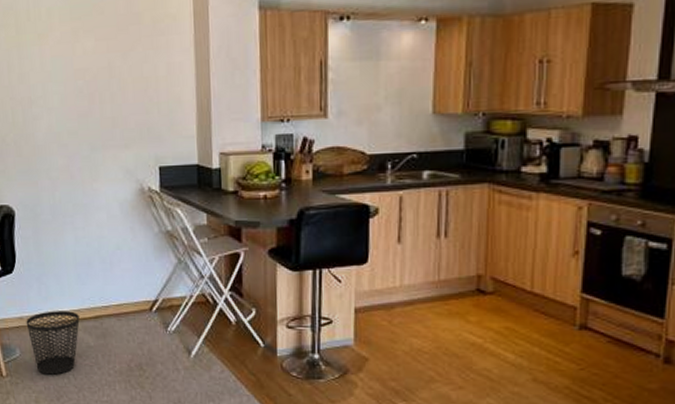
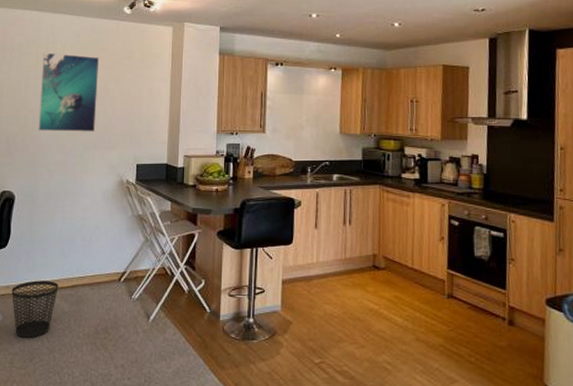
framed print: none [24,21,103,129] -> present [38,52,100,132]

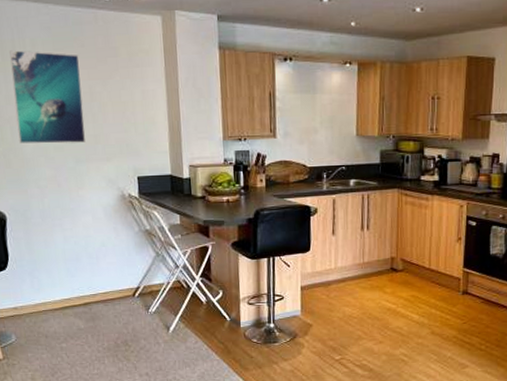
wastebasket: present [11,280,59,338] -> none [20,300,70,355]

